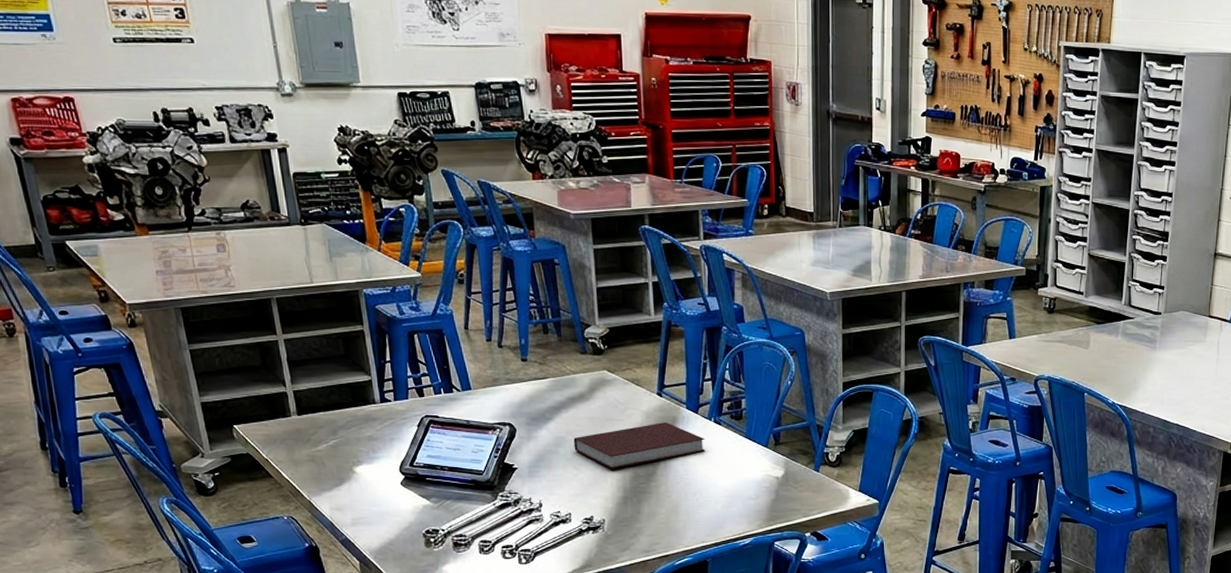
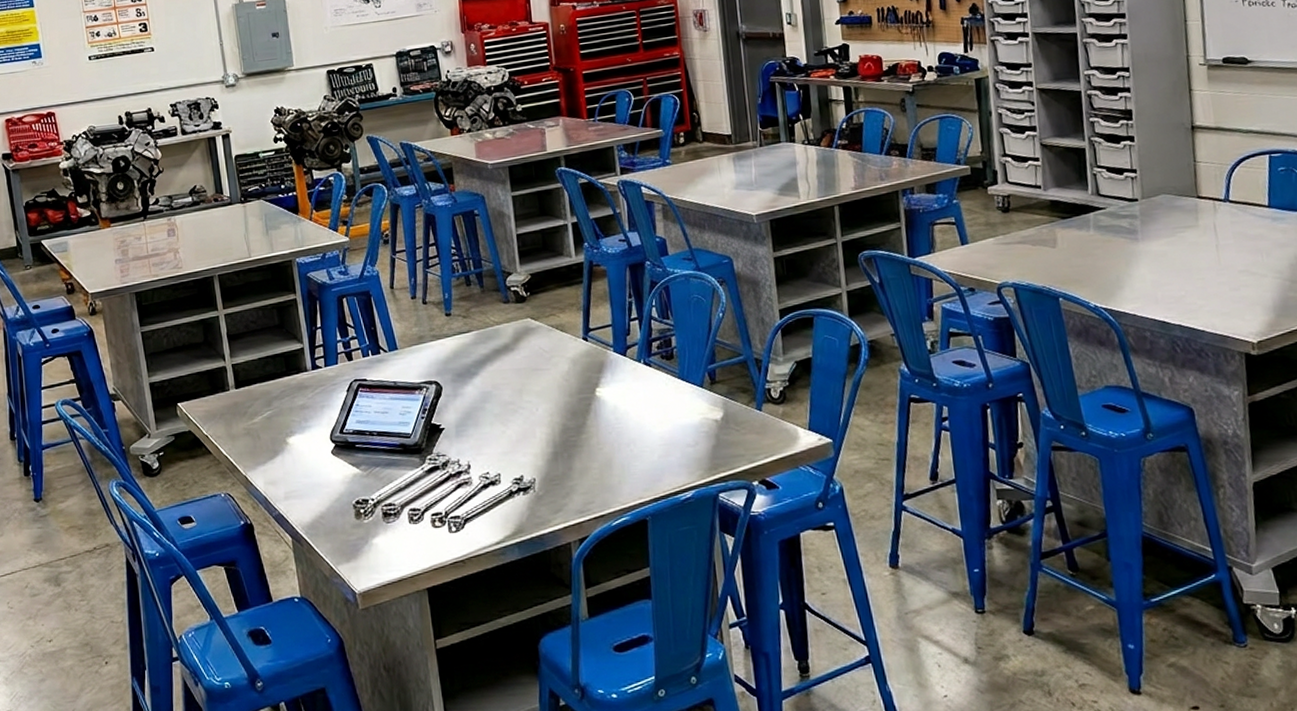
notebook: present [573,422,706,469] -> none [500,368,637,423]

